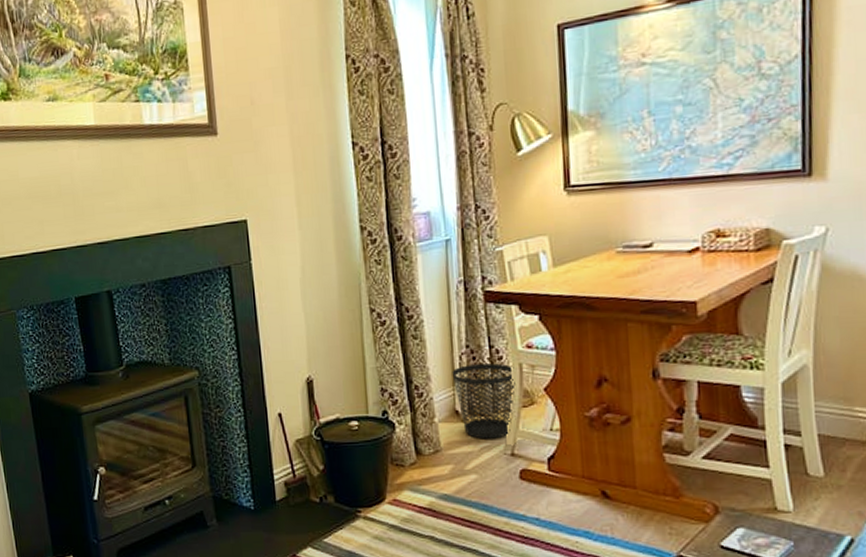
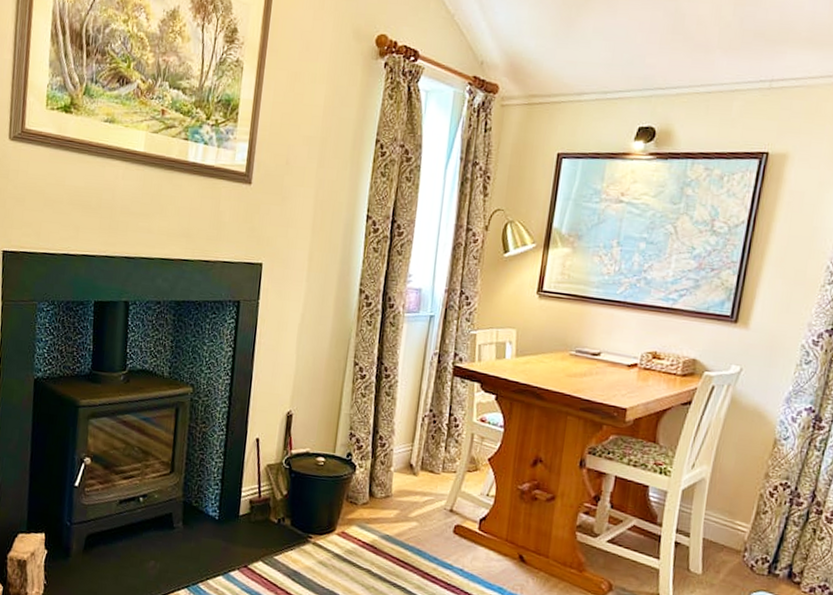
wastebasket: present [452,363,515,439] -> none [413,426,467,495]

